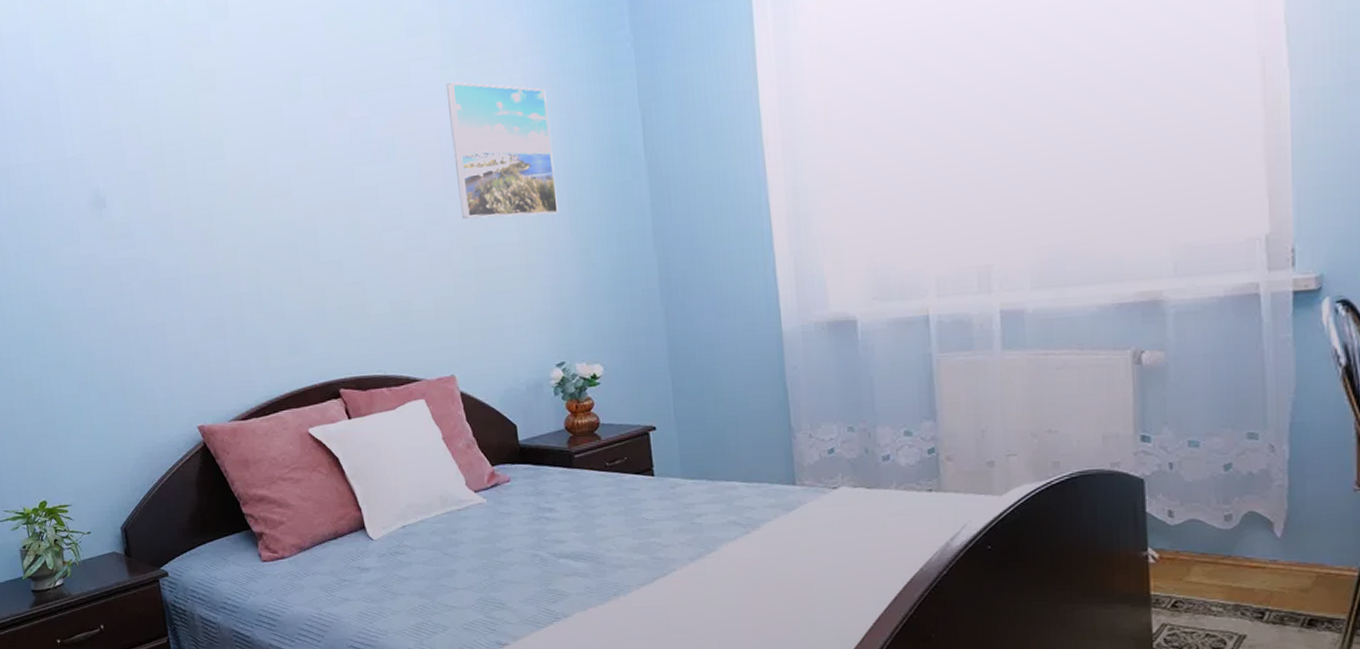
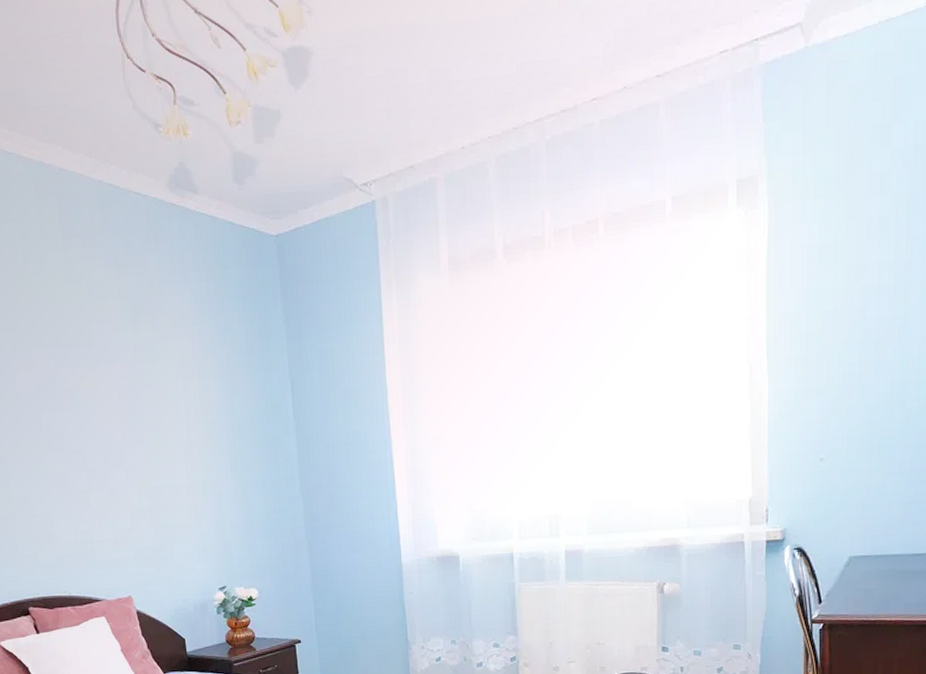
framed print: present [447,81,560,219] -> none [125,343,222,463]

